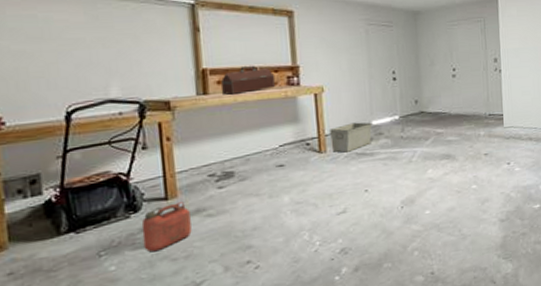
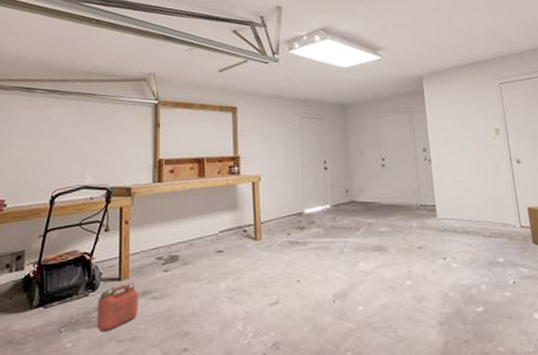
toolbox: present [221,65,276,95] -> none [174,155,219,183]
storage bin: present [330,122,372,153] -> none [265,210,304,241]

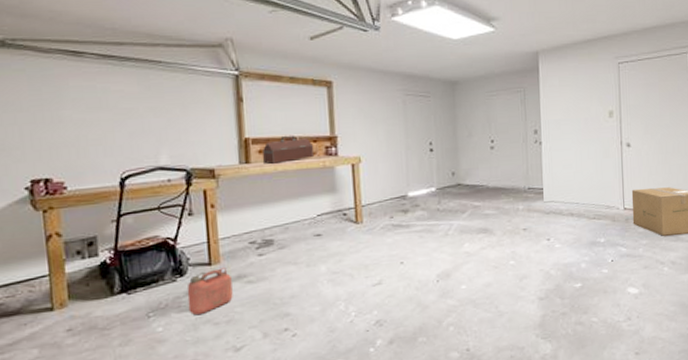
toolbox: none [174,155,219,183] -> present [263,135,315,164]

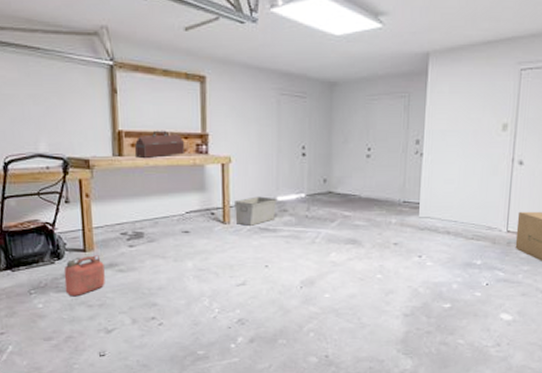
storage bin: none [366,193,408,224] -> present [235,196,276,226]

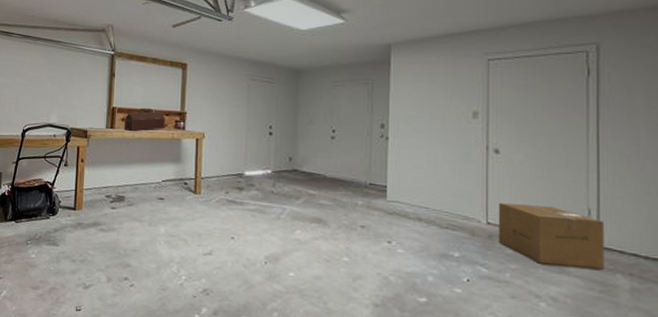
fuel can: present [63,255,105,297] -> none [55,214,89,251]
storage bin: present [235,196,276,226] -> none [205,170,244,198]

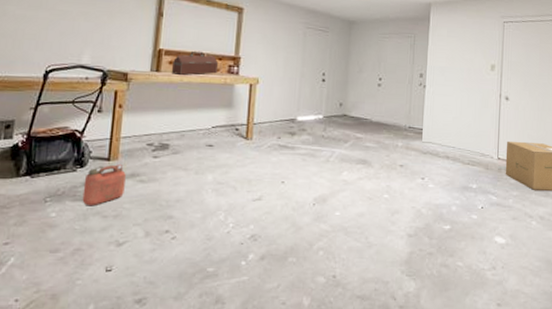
fuel can: none [55,214,89,251] -> present [82,164,126,207]

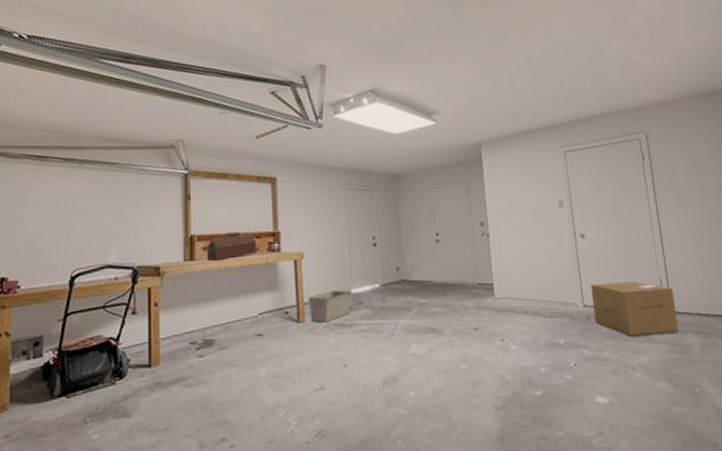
fuel can: present [82,164,126,207] -> none [125,370,171,422]
storage bin: none [257,115,296,143] -> present [309,290,351,323]

